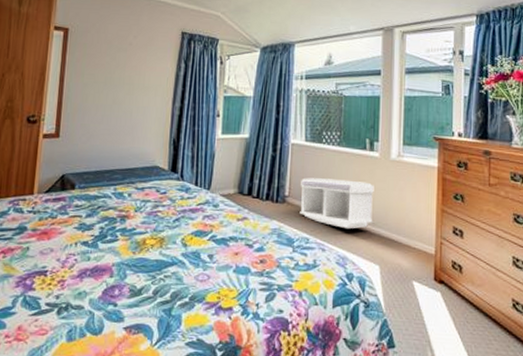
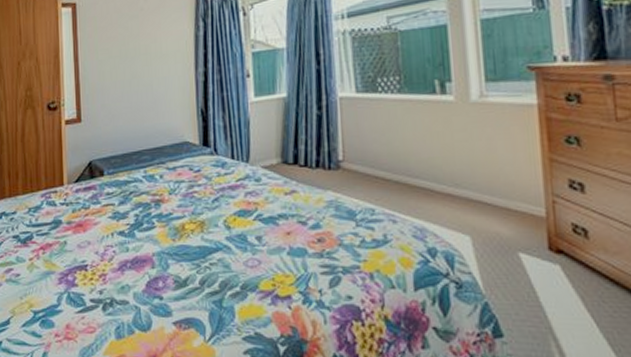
bench: present [300,178,374,229] -> none [356,133,456,194]

